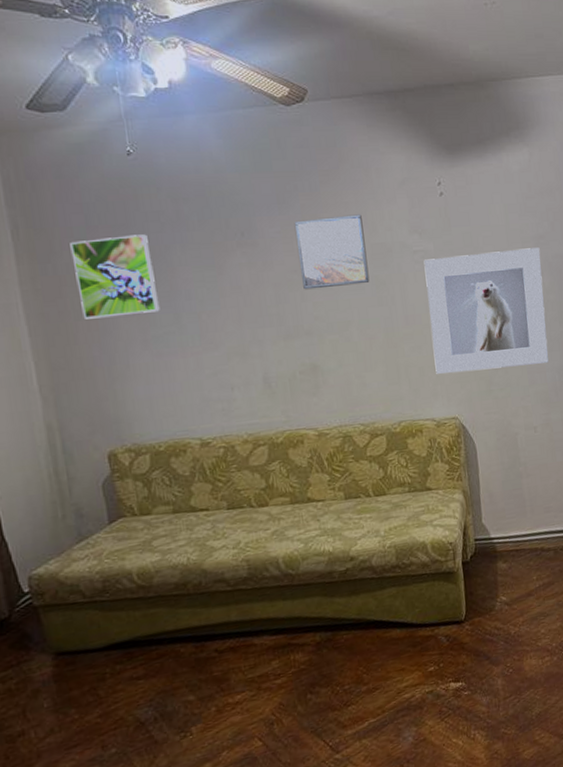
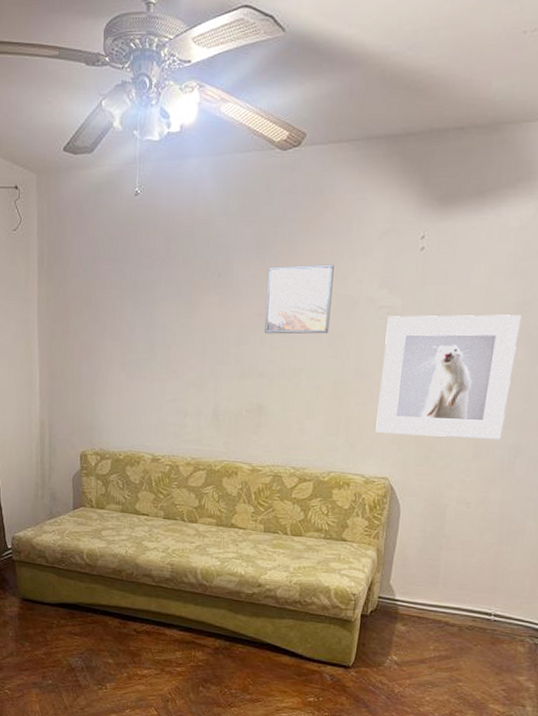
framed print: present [70,234,160,319] -> none [79,269,140,340]

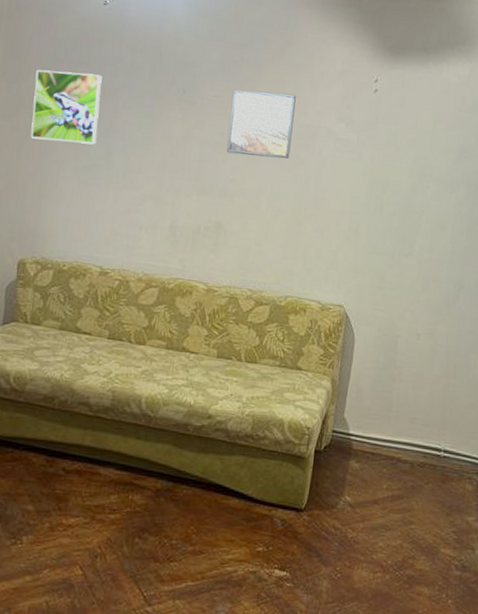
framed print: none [79,269,140,340] -> present [30,69,102,145]
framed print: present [376,314,522,439] -> none [332,148,462,273]

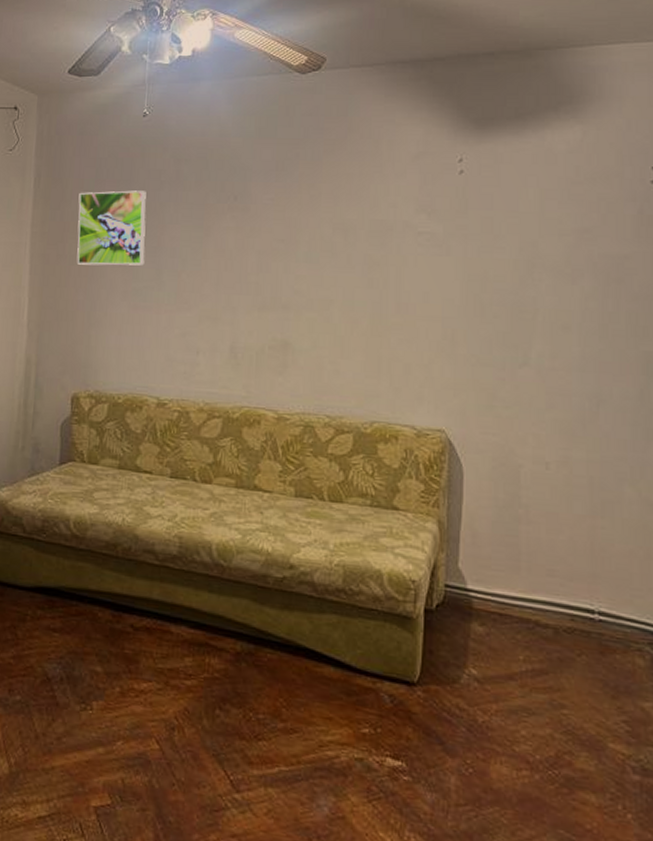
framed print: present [227,90,296,159] -> none [288,187,364,262]

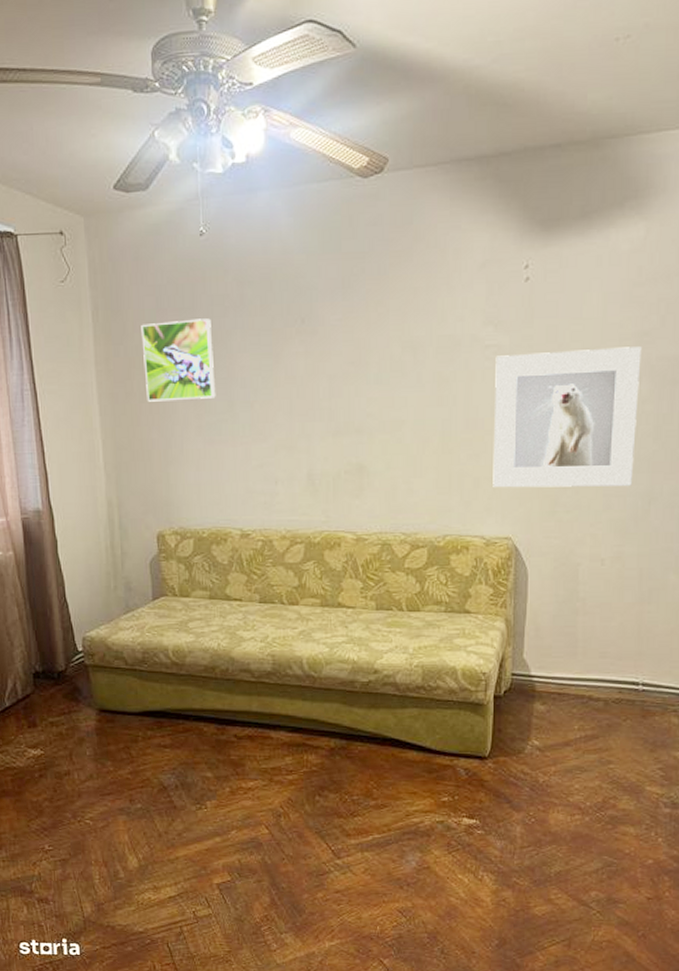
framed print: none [425,242,583,385] -> present [493,346,642,488]

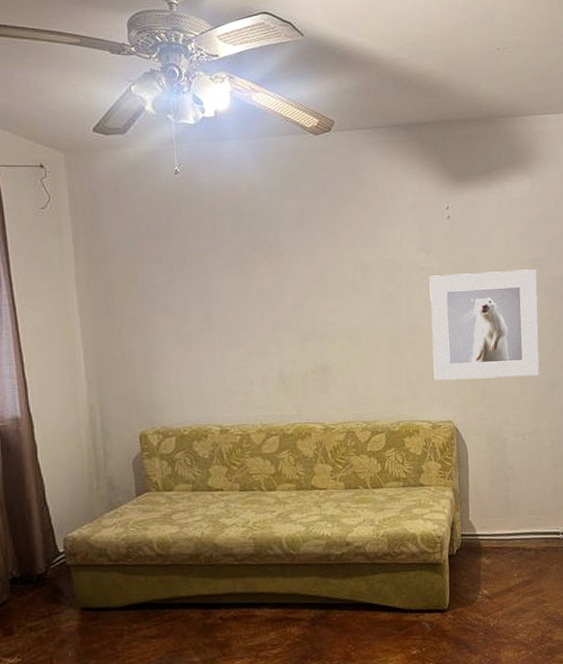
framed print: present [141,318,216,402] -> none [121,243,193,315]

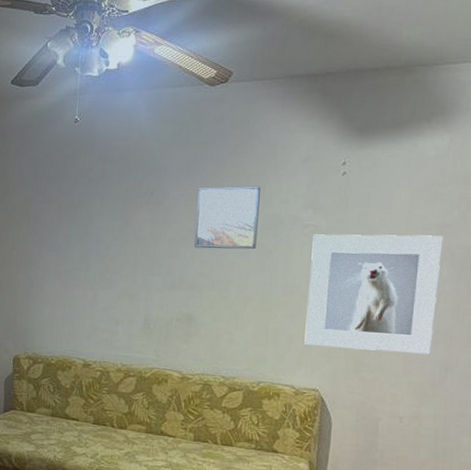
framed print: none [315,233,379,298] -> present [194,185,261,250]

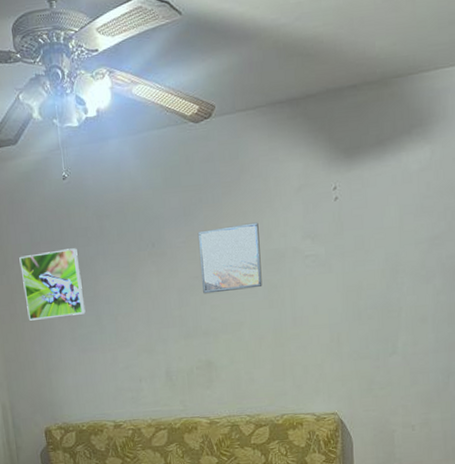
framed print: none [18,186,77,250] -> present [19,248,86,321]
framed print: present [304,234,443,354] -> none [314,248,434,372]

